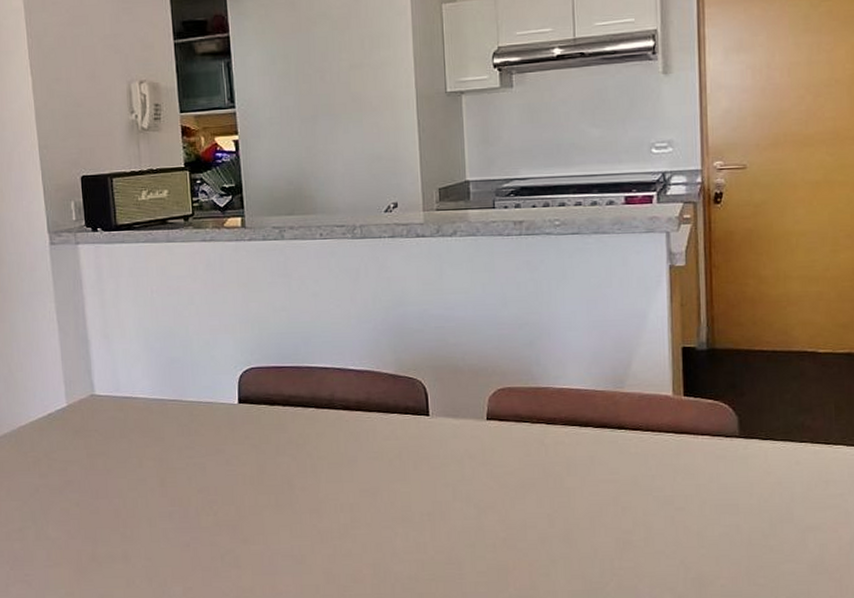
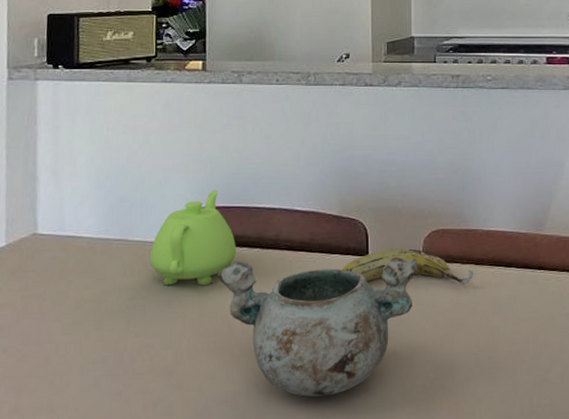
teapot: none [205,349,292,445] -> present [149,189,237,286]
decorative bowl: none [274,416,482,553] -> present [217,256,417,397]
fruit: none [401,407,545,444] -> present [342,248,474,284]

